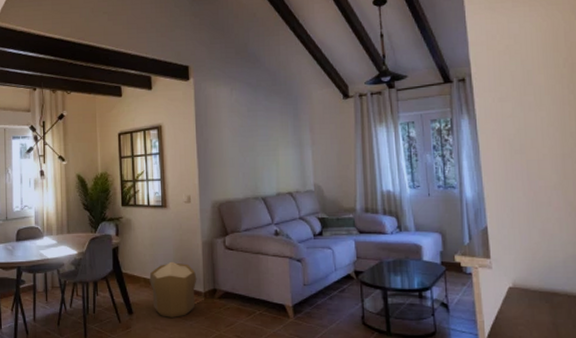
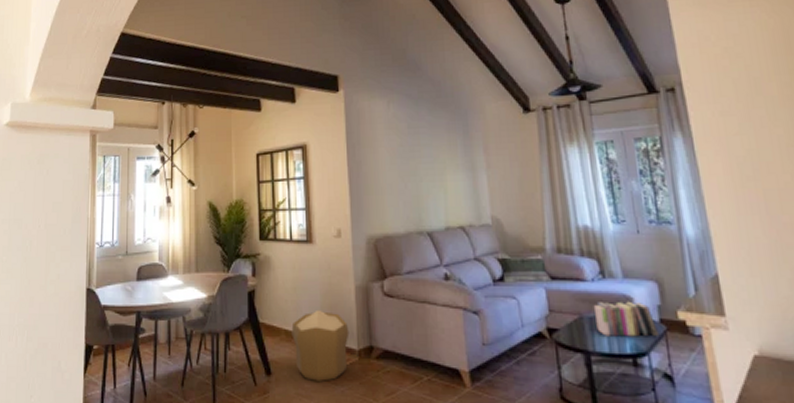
books: none [391,248,440,276] -> present [593,301,660,337]

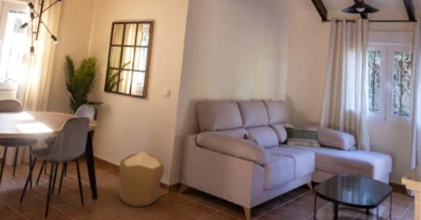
books: present [593,301,660,337] -> none [346,166,387,194]

